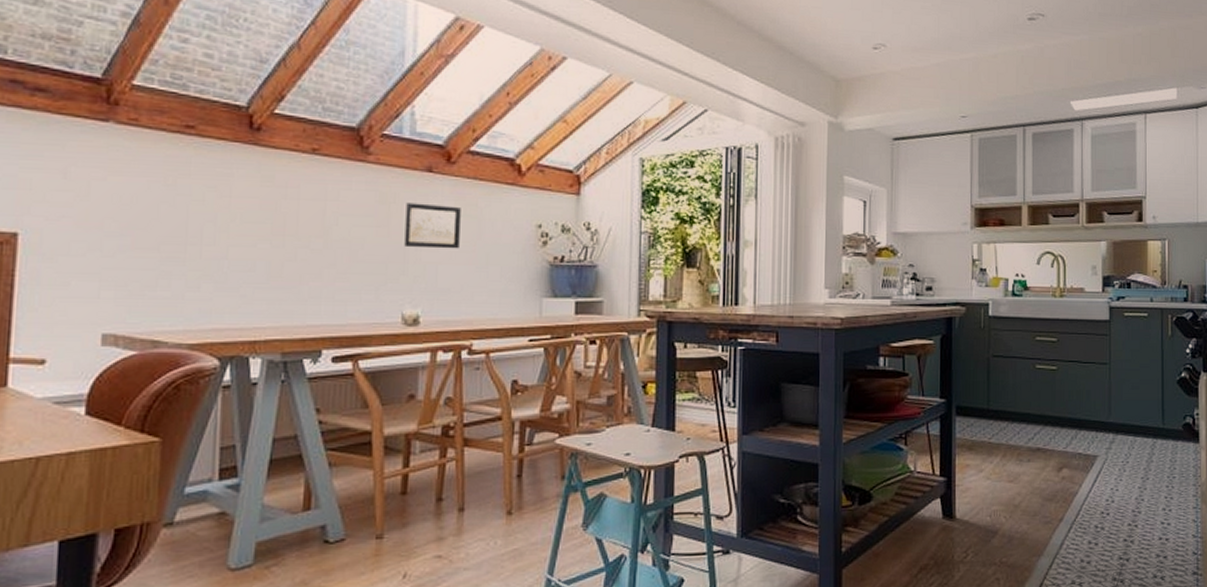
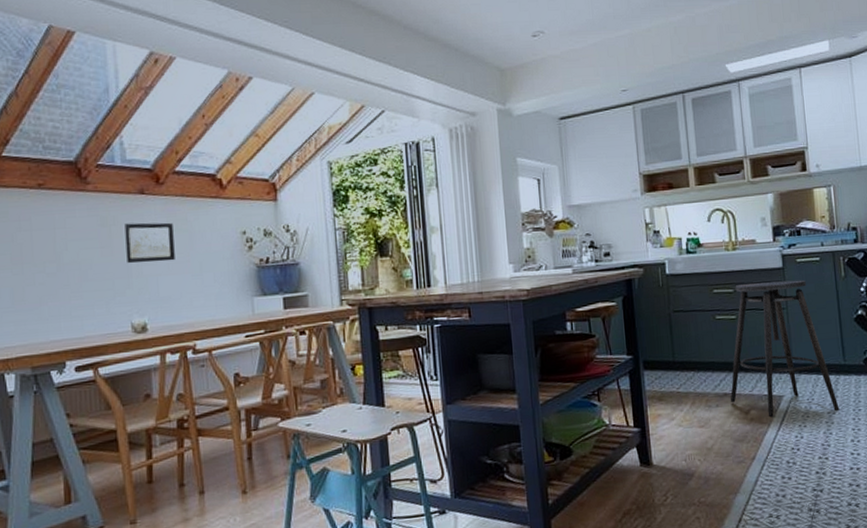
stool: none [1042,333,1154,477] -> present [730,280,840,417]

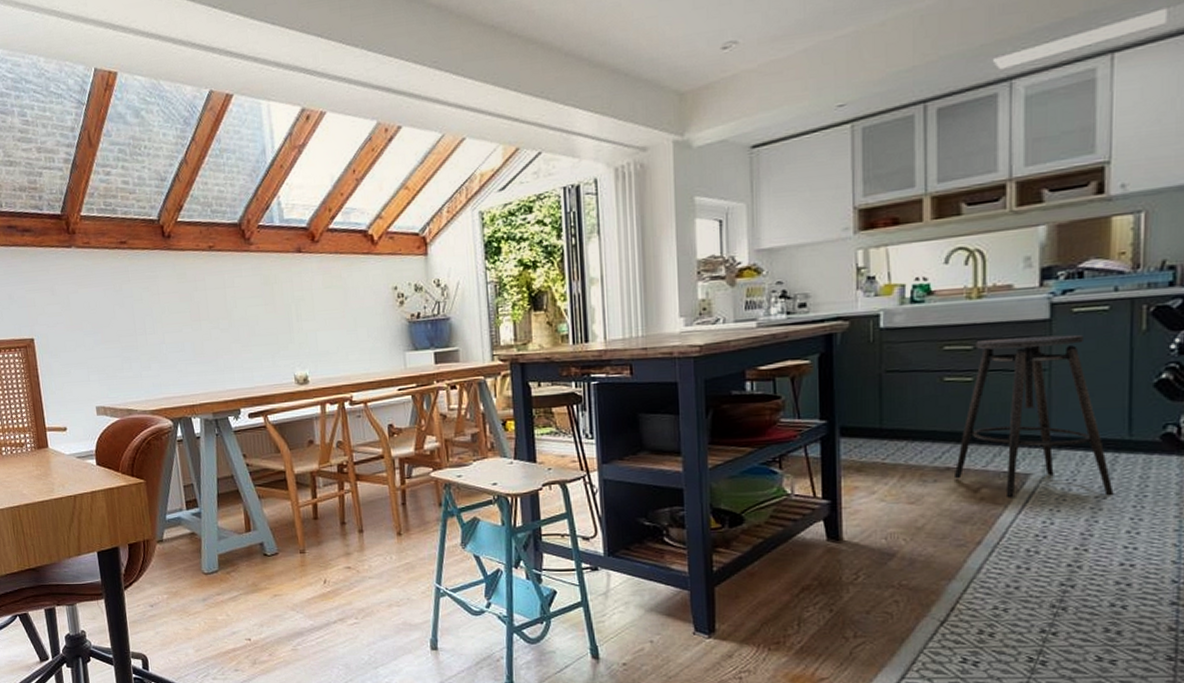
wall art: present [124,222,175,263] -> none [285,279,331,319]

